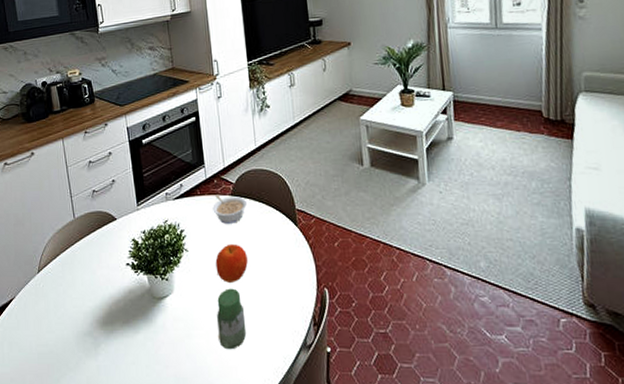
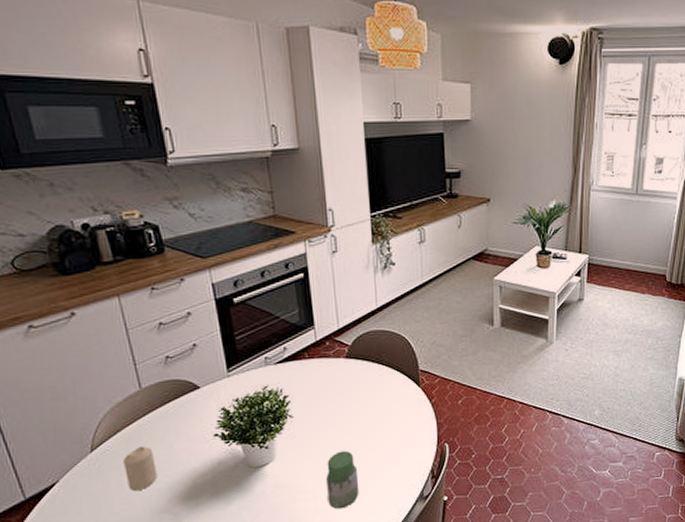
candle: none [60,270,83,313] -> present [123,445,158,492]
legume: present [212,194,247,224] -> none [323,357,364,387]
fruit: present [215,243,248,283] -> none [326,407,363,446]

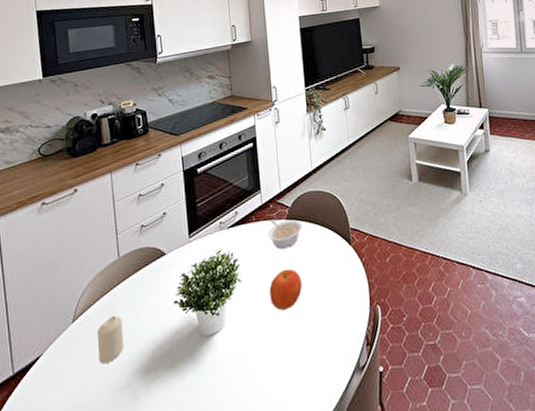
legume: none [323,357,364,387] -> present [268,219,302,249]
fruit: none [326,407,363,446] -> present [269,268,302,311]
jar: present [326,450,360,510] -> none [269,316,300,383]

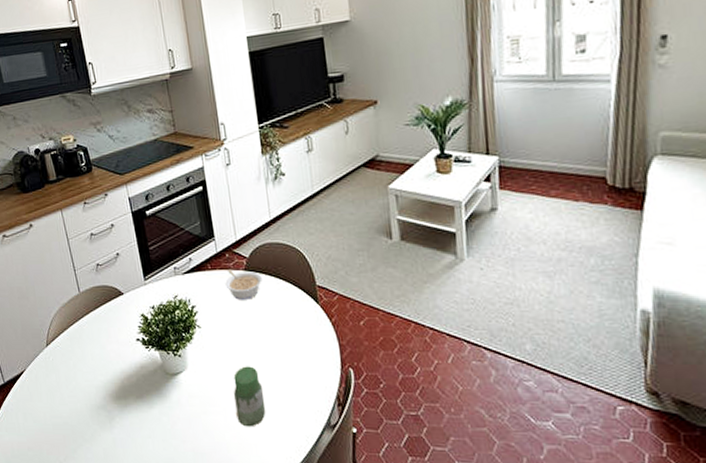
candle: present [97,315,124,365] -> none [69,344,95,386]
fruit: present [269,268,302,311] -> none [230,320,265,360]
jar: none [269,316,300,383] -> present [233,366,266,427]

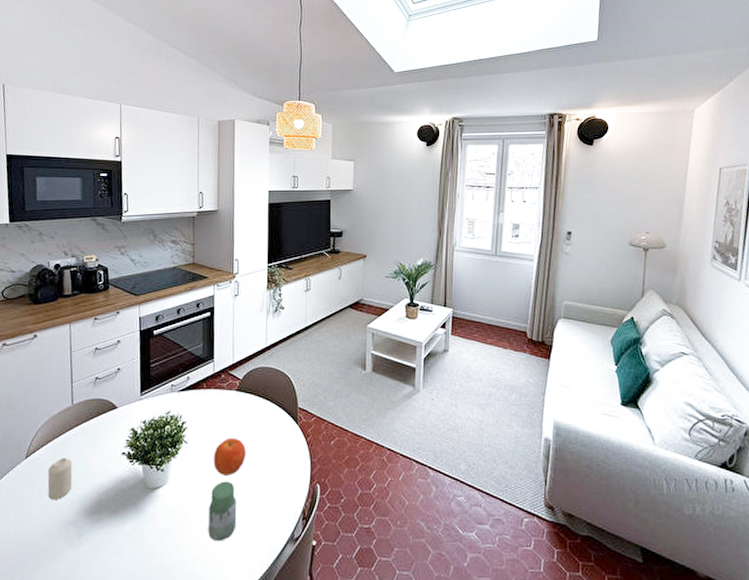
candle: none [69,344,95,386] -> present [47,457,73,500]
legume: present [225,269,262,300] -> none [217,389,251,418]
fruit: none [230,320,265,360] -> present [213,437,246,475]

